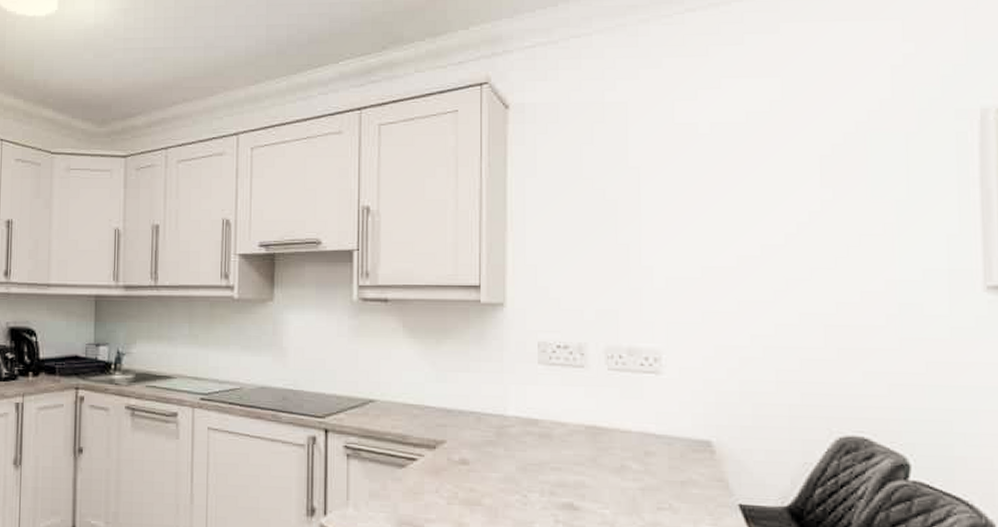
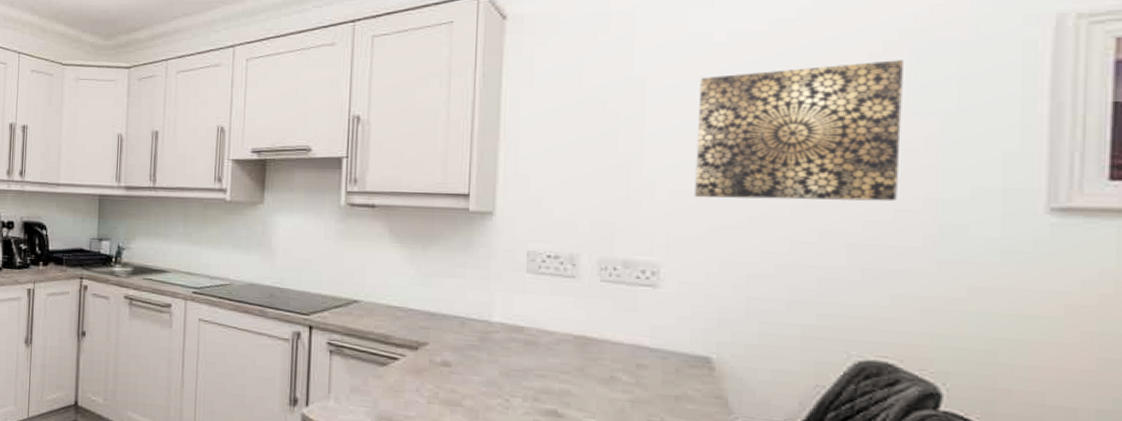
wall art: none [688,150,863,284] -> present [695,60,903,202]

